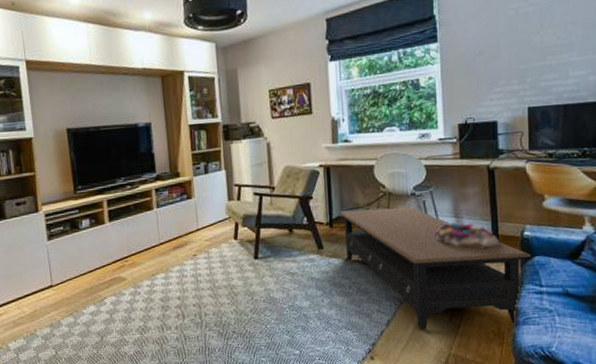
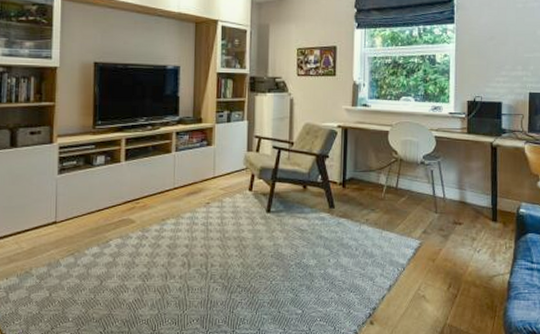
coffee table: present [339,206,530,330] -> none [353,173,524,300]
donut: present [433,222,499,250] -> none [438,194,497,222]

